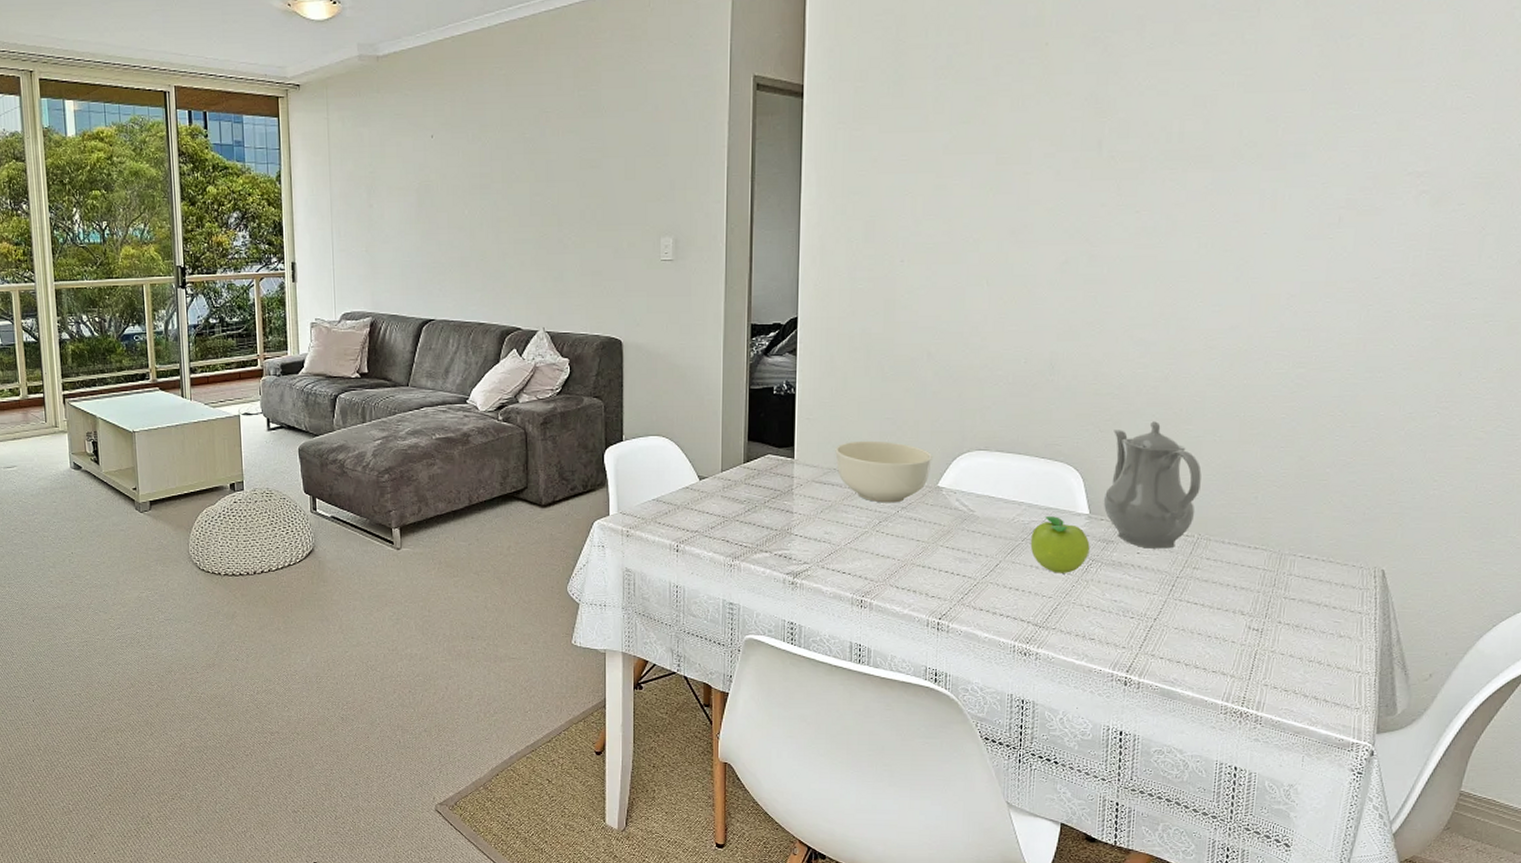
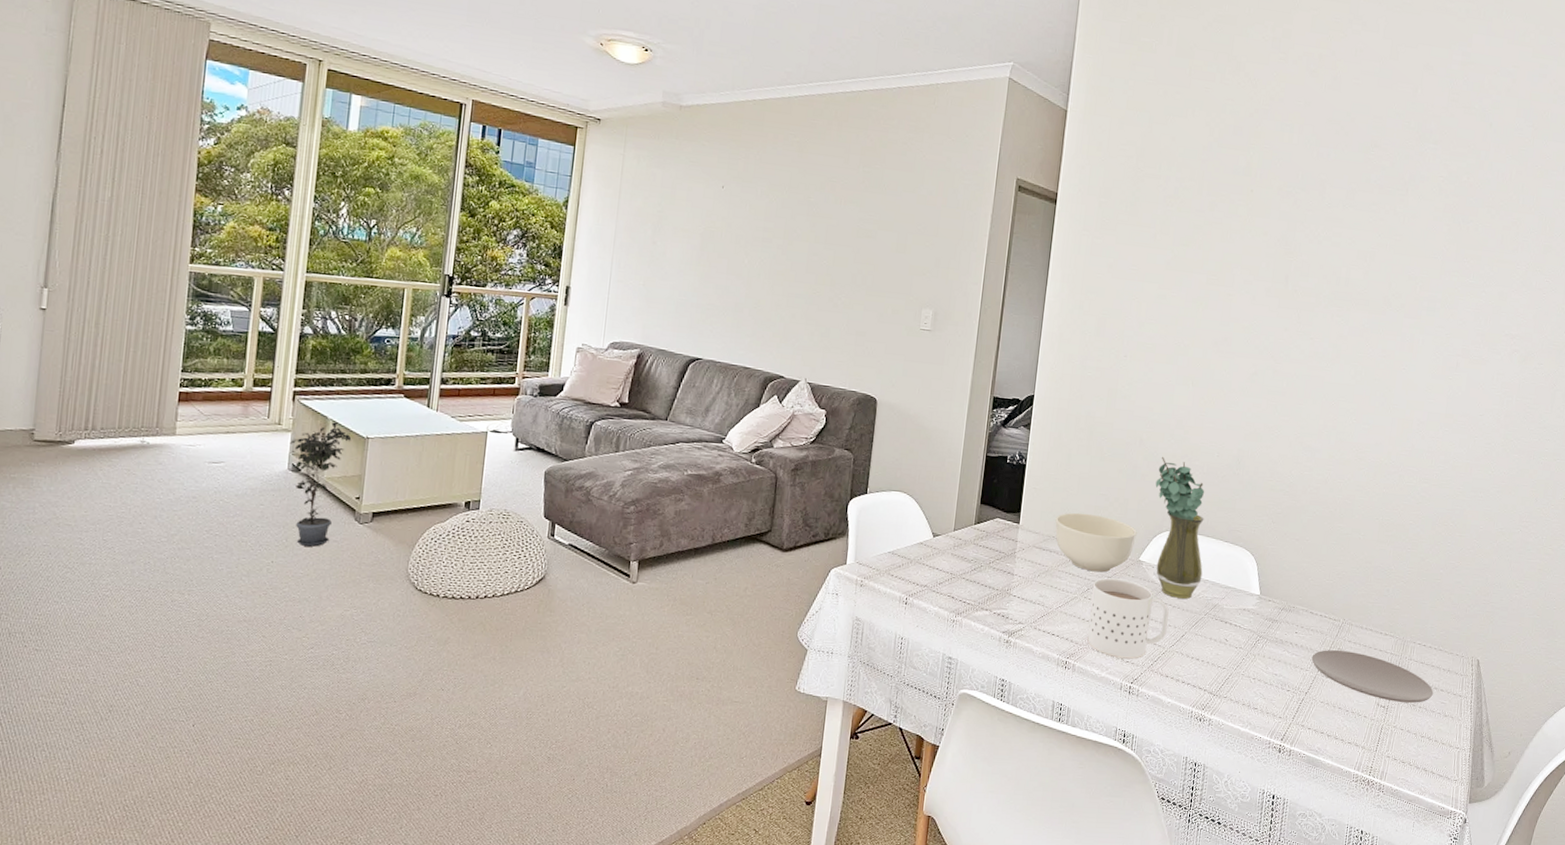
potted plant: none [68,420,120,537] -> present [290,422,352,547]
mug: none [883,508,978,593] -> present [1087,578,1169,659]
vase: none [950,369,1016,524] -> present [1155,456,1205,599]
fruit: present [1030,516,1090,573] -> none [1211,594,1259,647]
teapot: present [1103,421,1202,549] -> none [1271,517,1348,630]
plate: none [1159,570,1323,624] -> present [1311,650,1433,703]

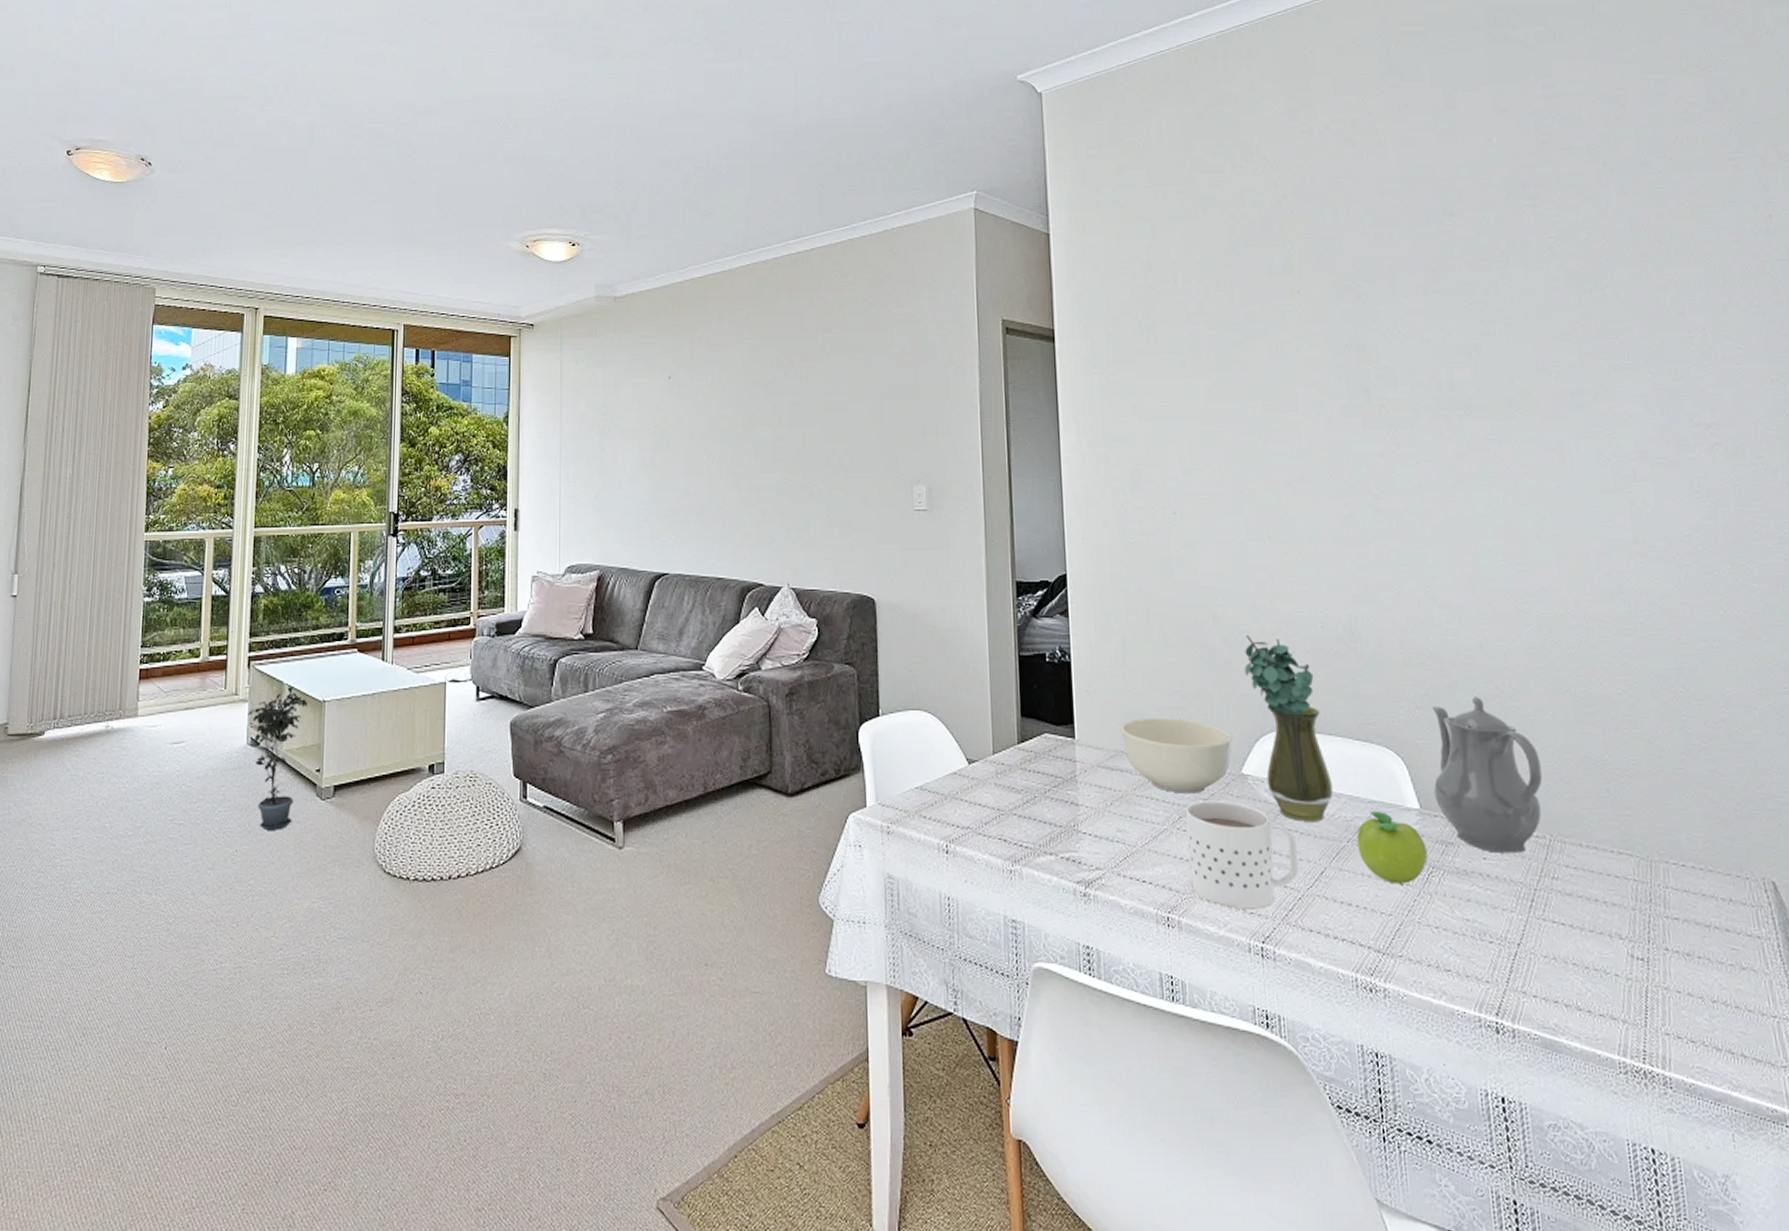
fruit: none [1211,594,1259,647] -> present [1356,811,1428,884]
teapot: none [1271,517,1348,630] -> present [1432,697,1542,853]
plate: present [1311,650,1433,703] -> none [1515,880,1715,951]

